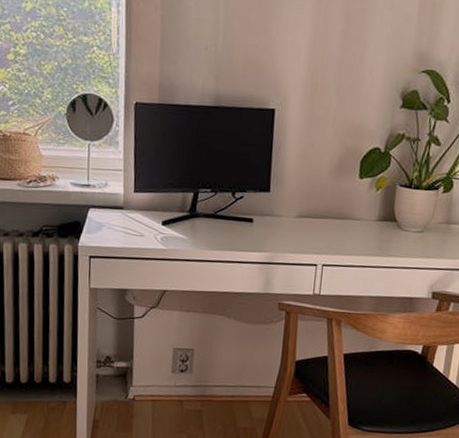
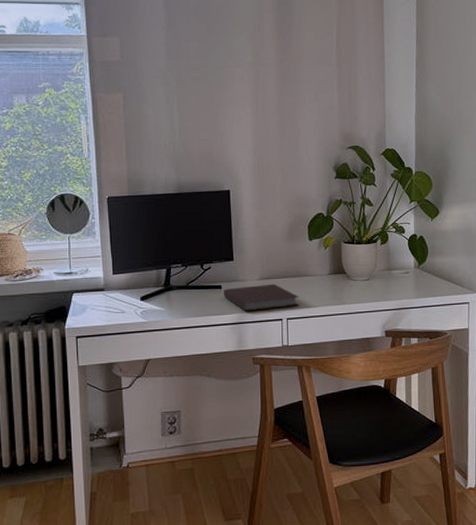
notebook: none [253,222,340,252] -> present [223,283,300,311]

